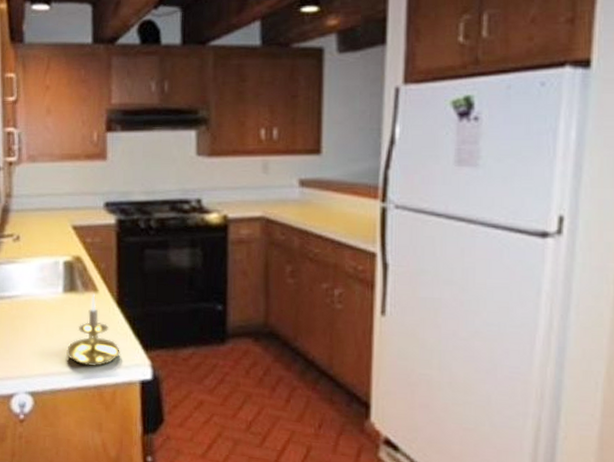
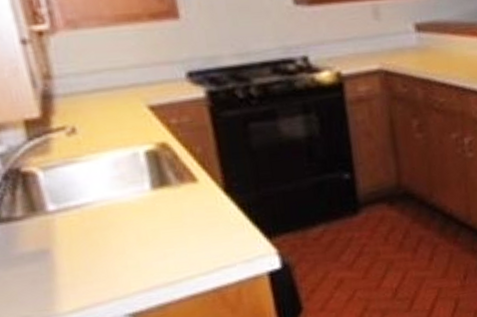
candle holder: present [66,293,120,367] -> none [169,184,239,270]

